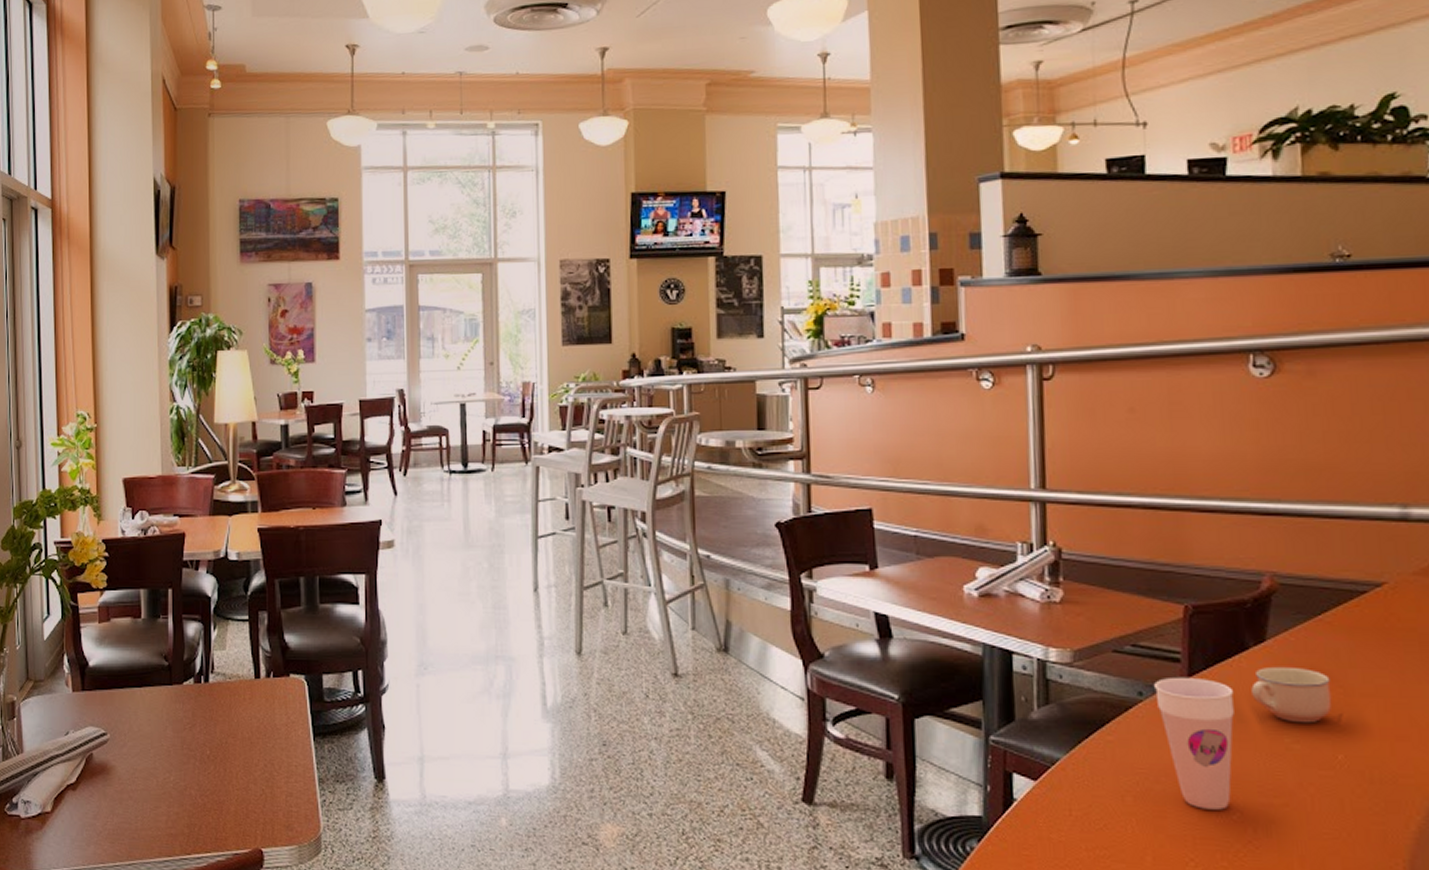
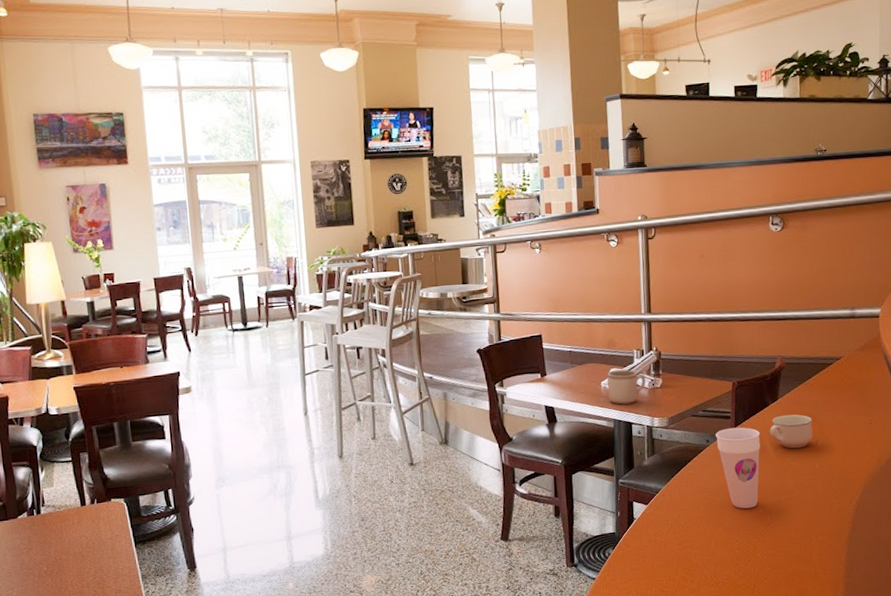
mug: none [973,570,1037,623] -> present [607,369,646,405]

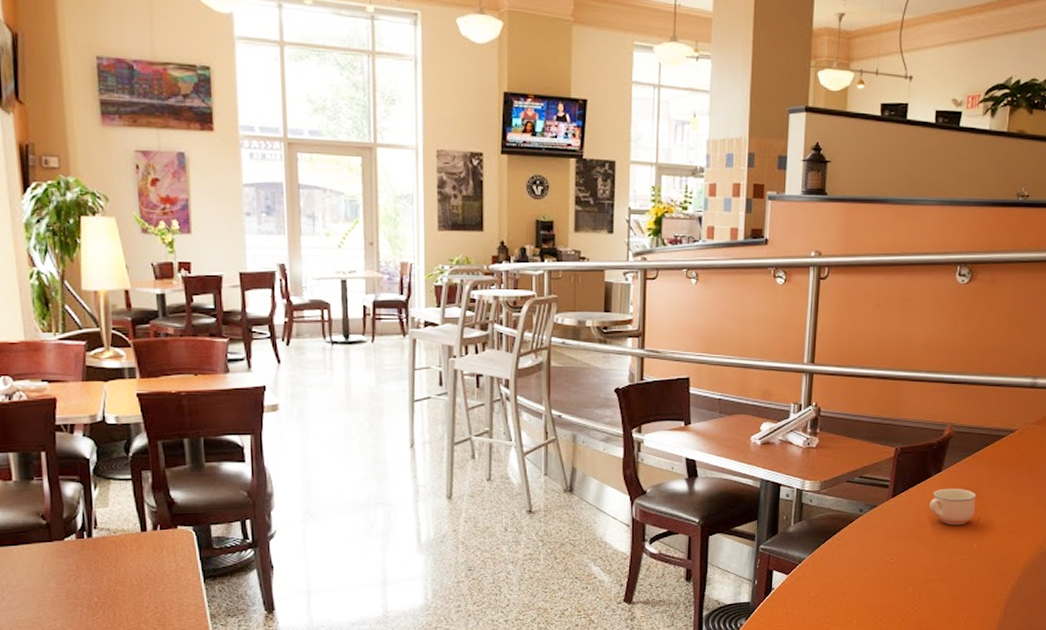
mug: present [607,369,646,405] -> none [757,424,801,463]
cup: present [716,427,761,509] -> none [870,497,919,586]

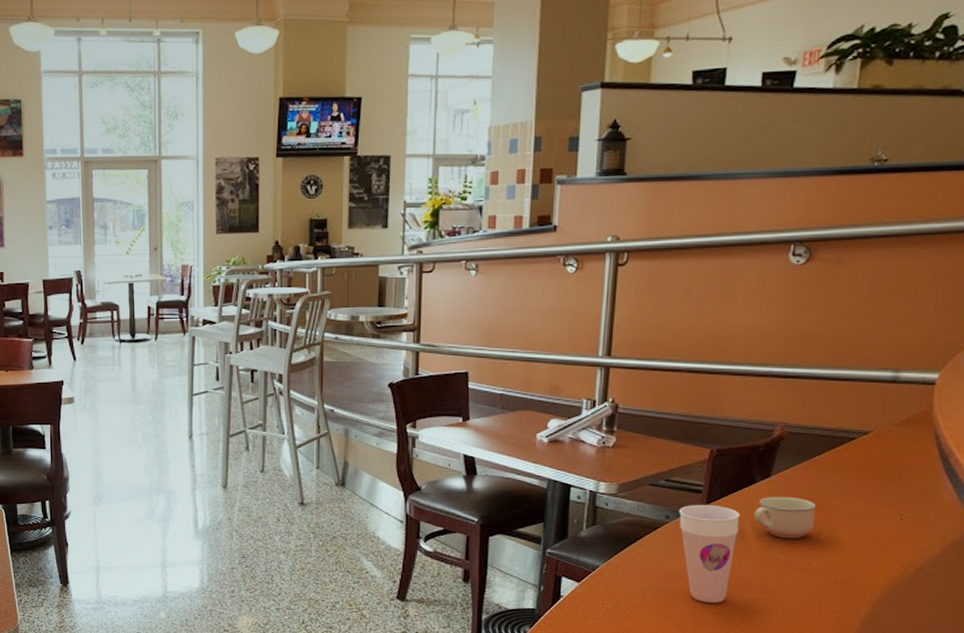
cup: none [870,497,919,586] -> present [679,504,741,603]

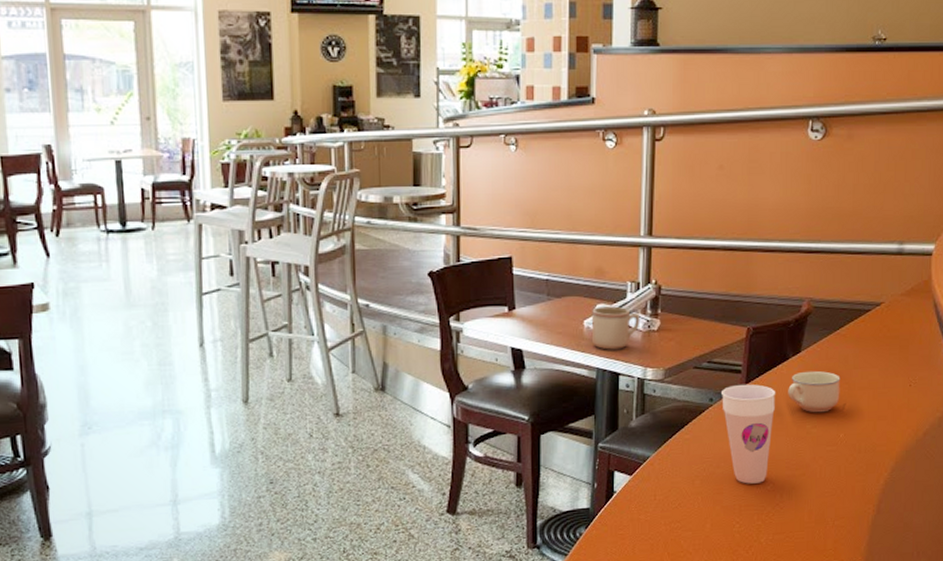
mug: none [543,422,595,463] -> present [591,306,640,350]

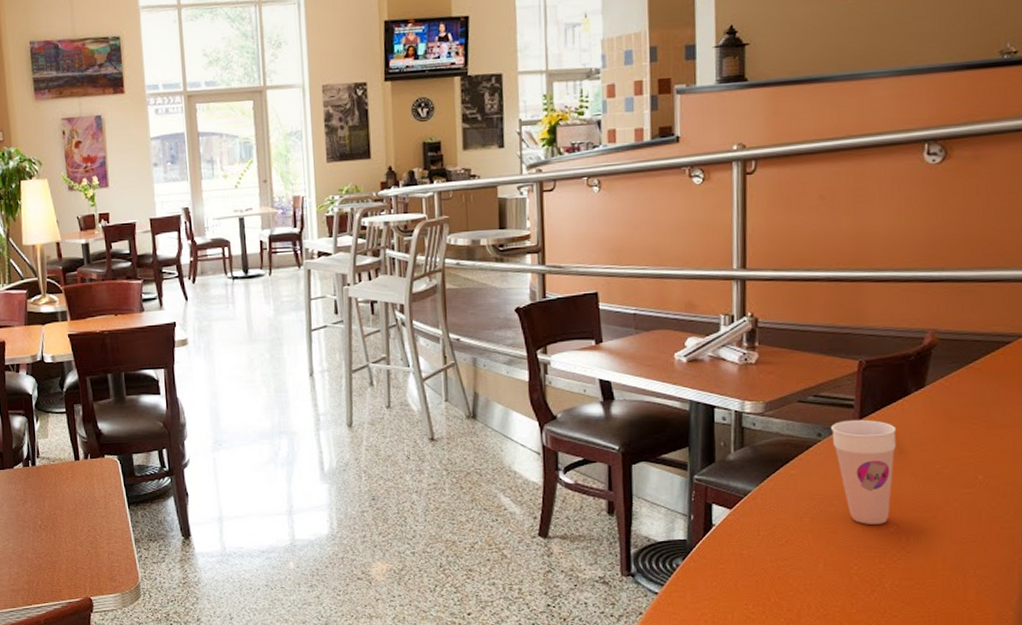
mug: present [591,306,640,350] -> none [682,339,736,383]
cup: present [788,370,841,413] -> none [911,406,977,452]

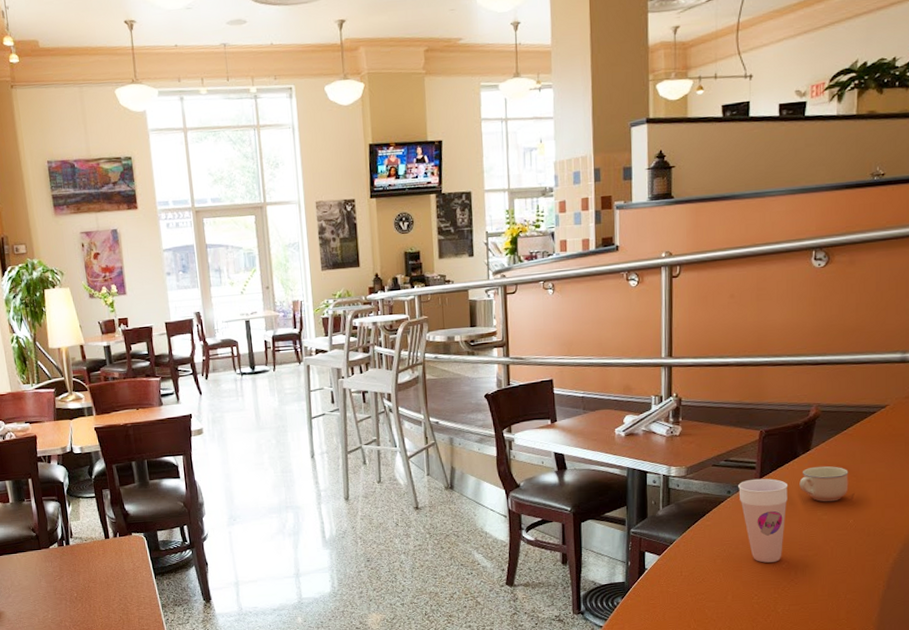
cup: none [911,406,977,452] -> present [799,466,849,502]

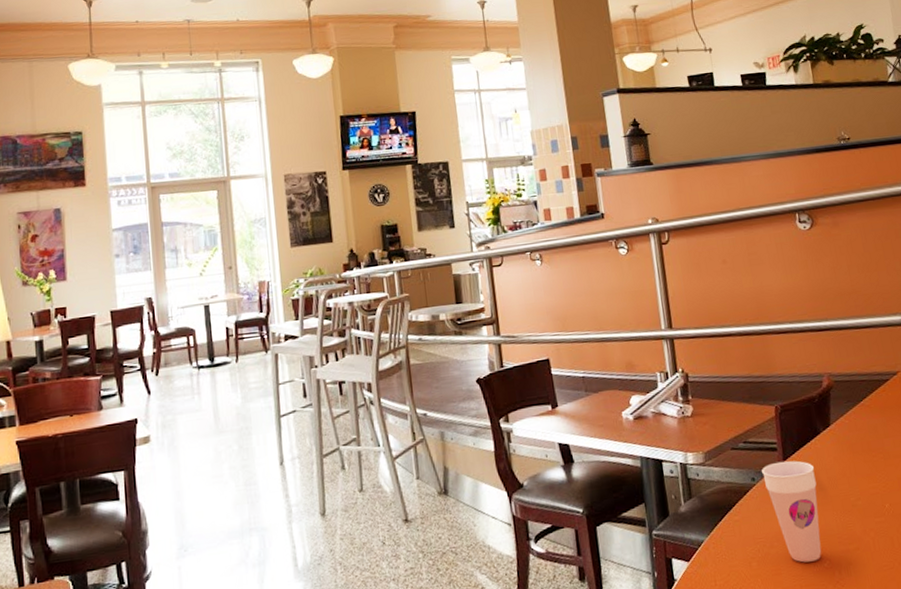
cup: present [799,466,849,502] -> none [825,442,878,485]

